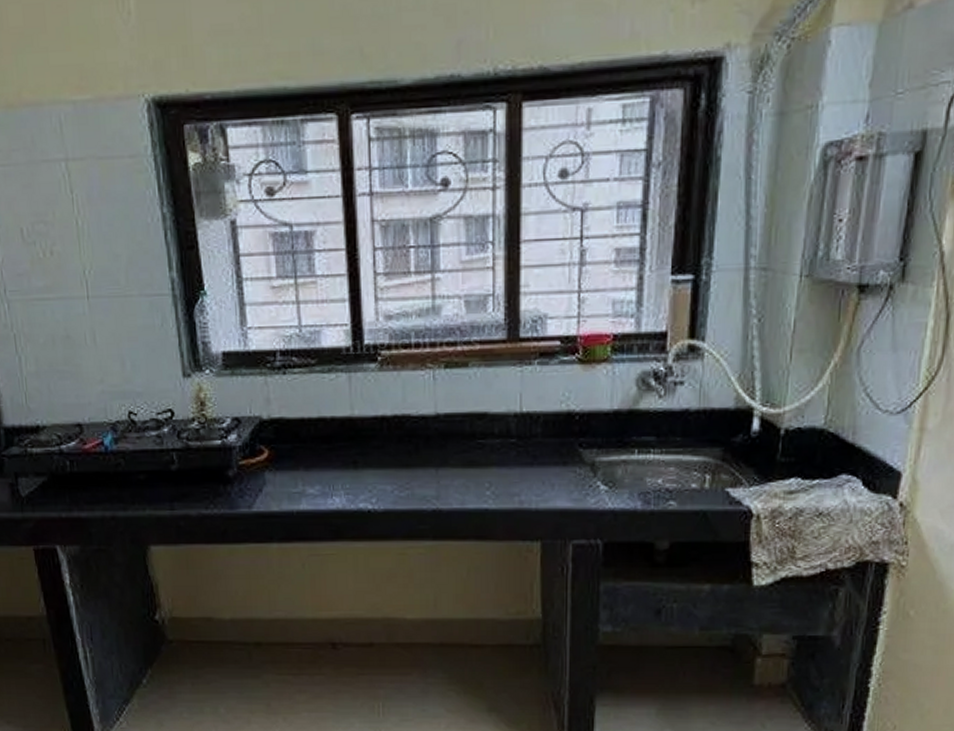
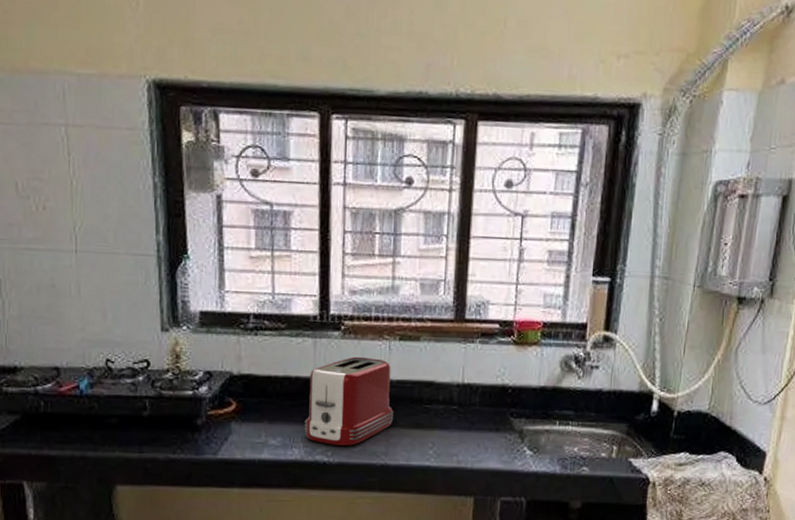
toaster: none [344,390,444,491] -> present [304,356,394,446]

